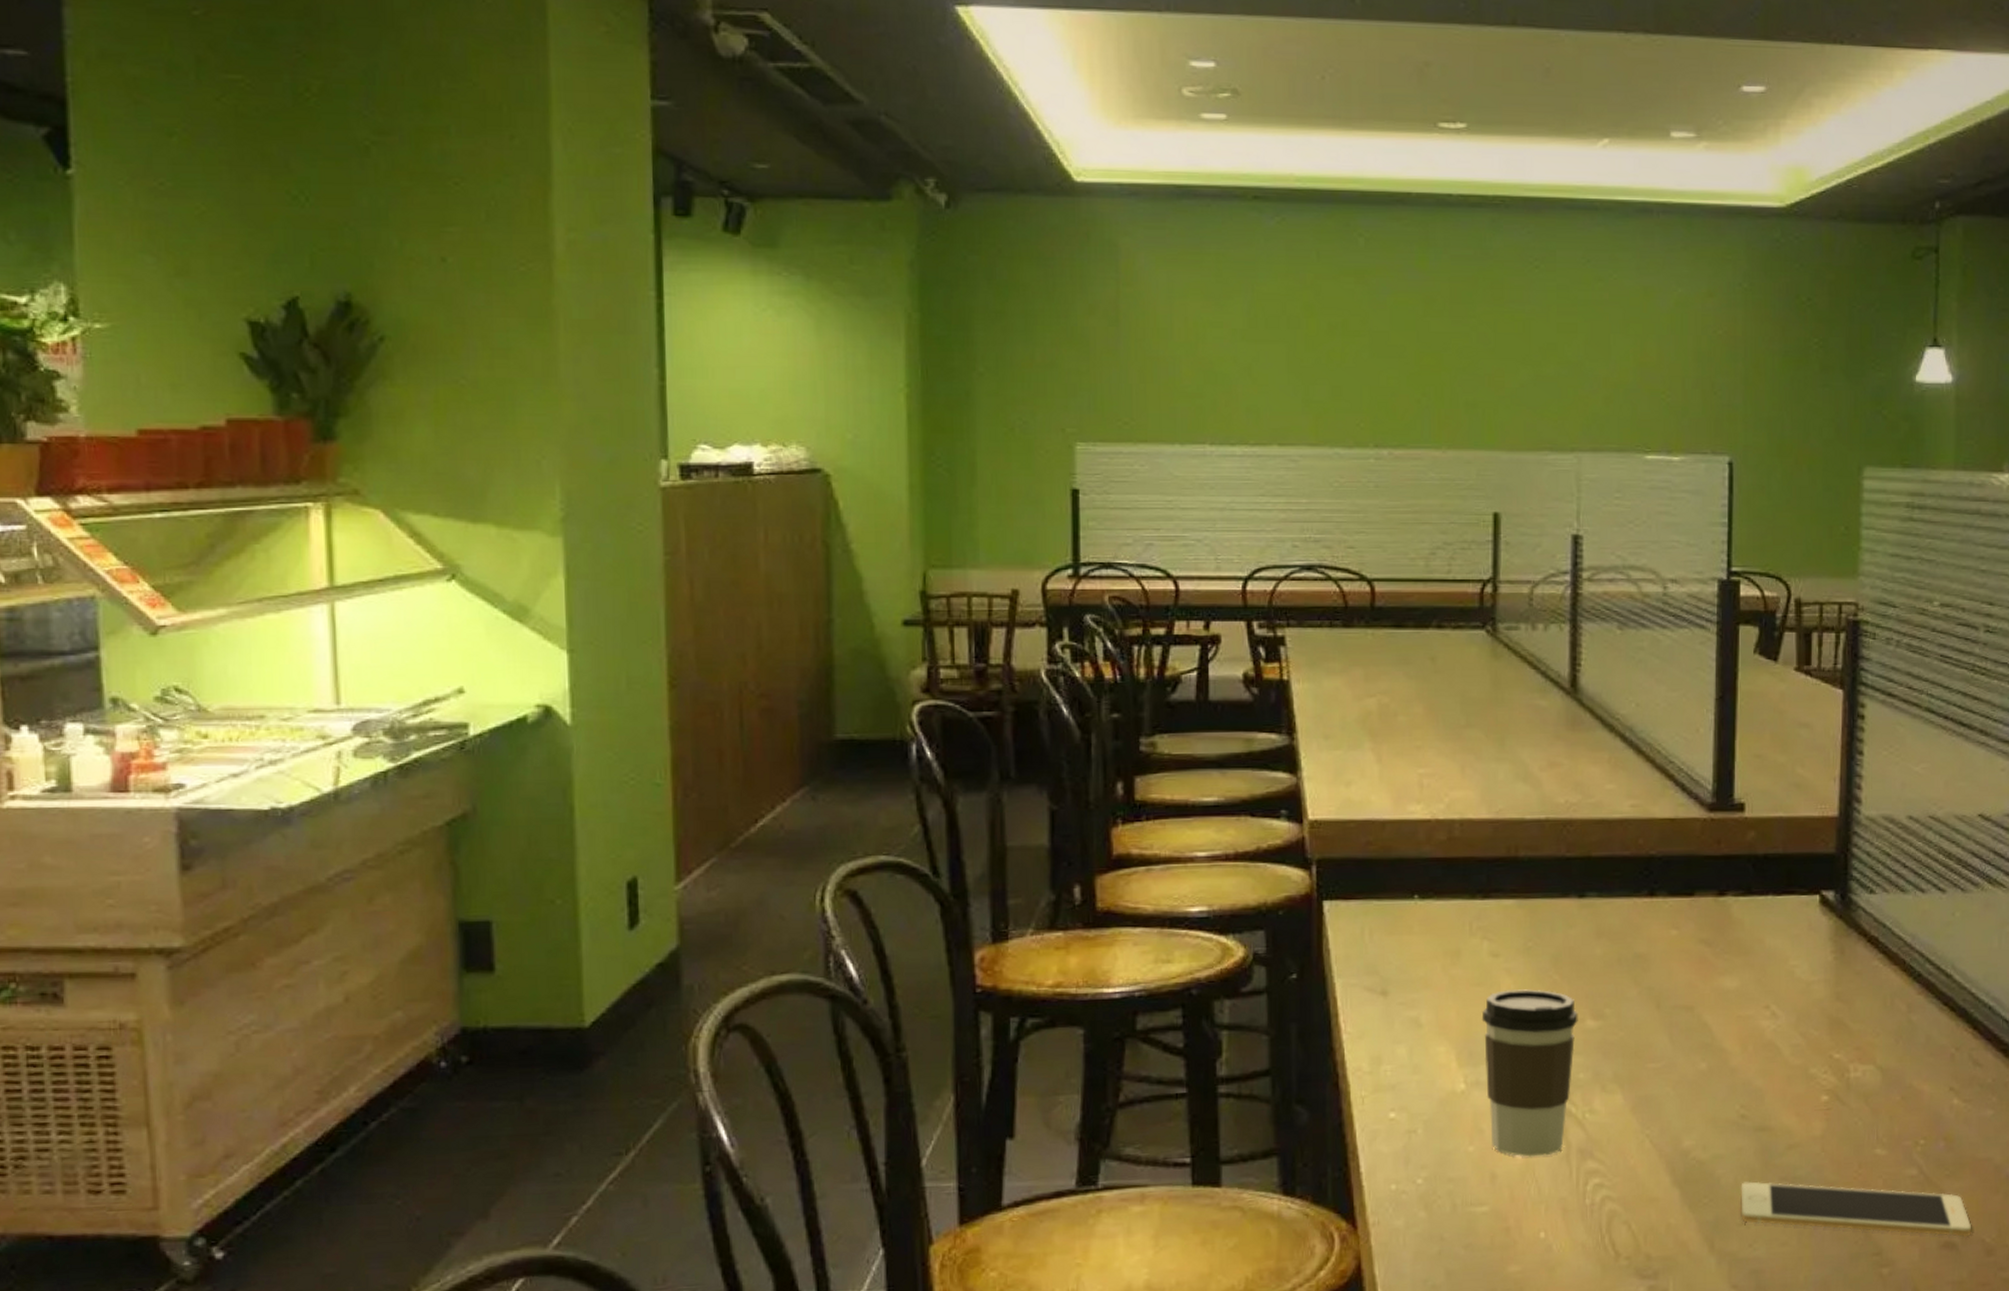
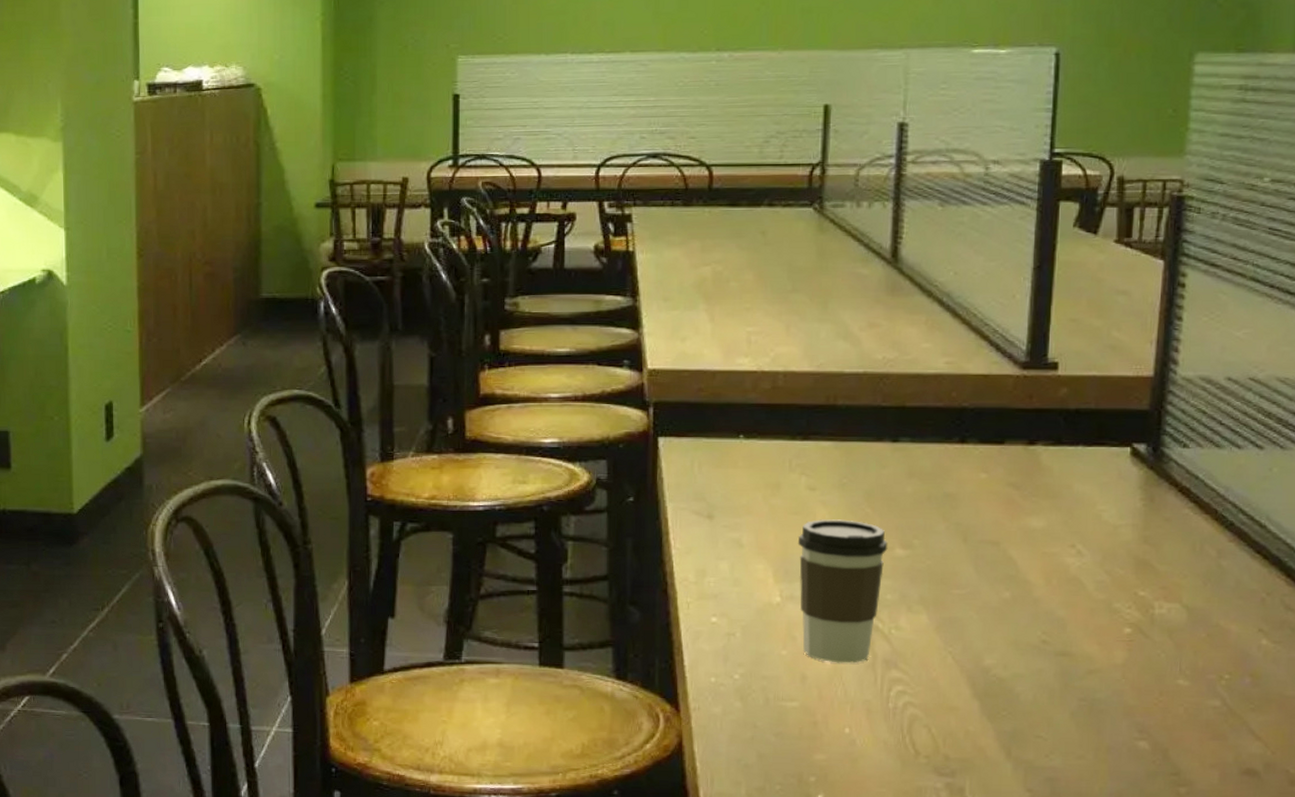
cell phone: present [1741,1181,1972,1237] -> none [1039,699,1276,767]

